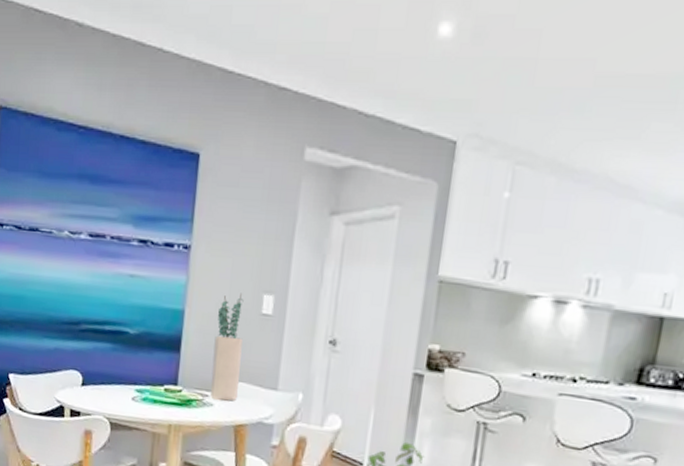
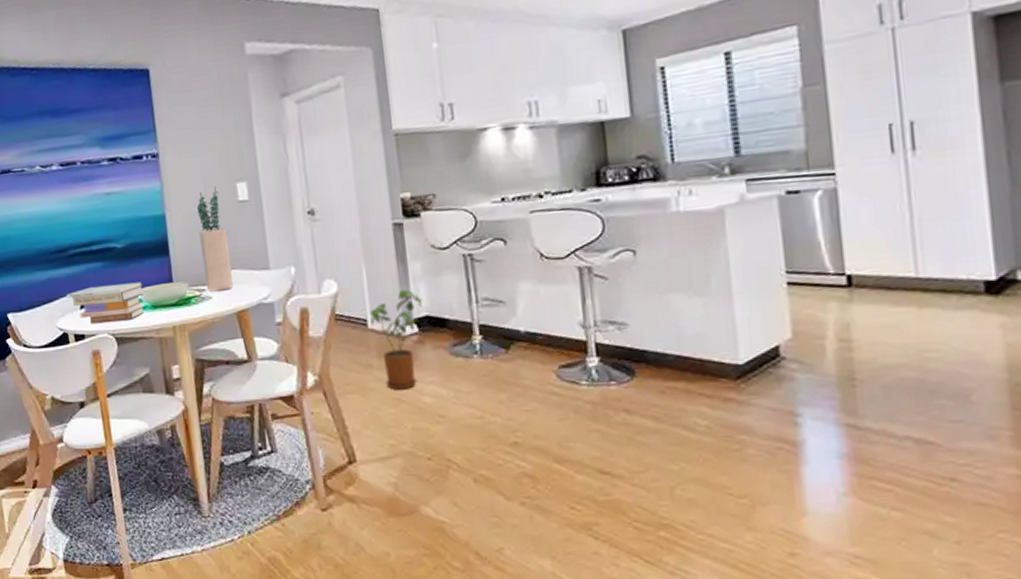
books: none [70,366,147,408] -> present [66,282,144,325]
bowl: none [142,378,194,405] -> present [140,281,190,308]

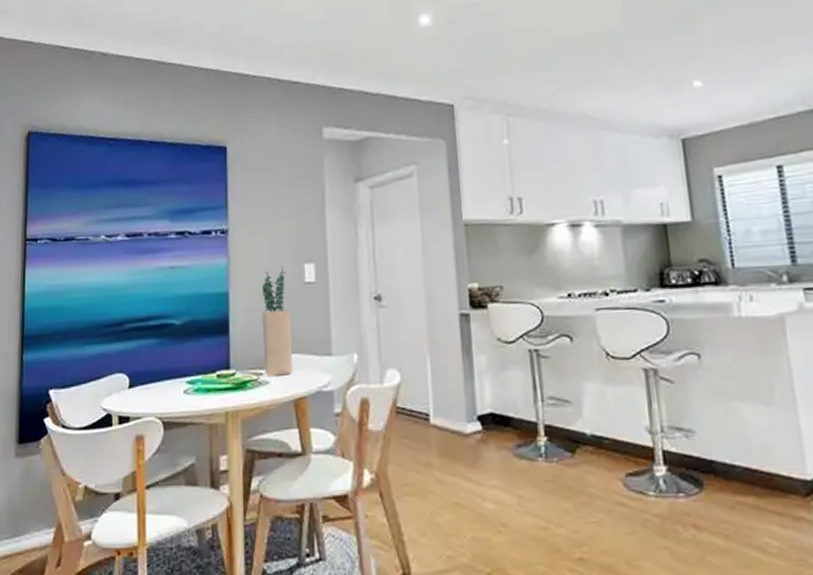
books: present [66,282,144,325] -> none [115,362,197,406]
bowl: present [140,281,190,308] -> none [193,364,247,391]
house plant: present [370,289,423,390] -> none [433,383,487,493]

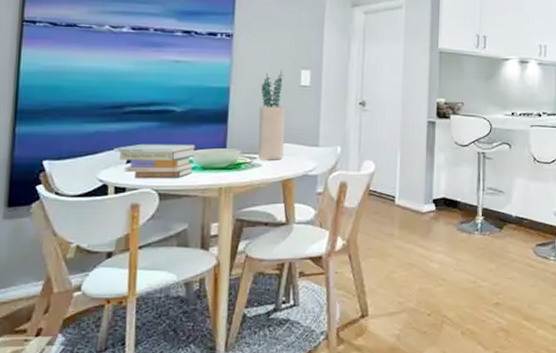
books: none [115,362,197,406] -> present [113,143,195,179]
bowl: none [193,364,247,391] -> present [191,148,242,170]

